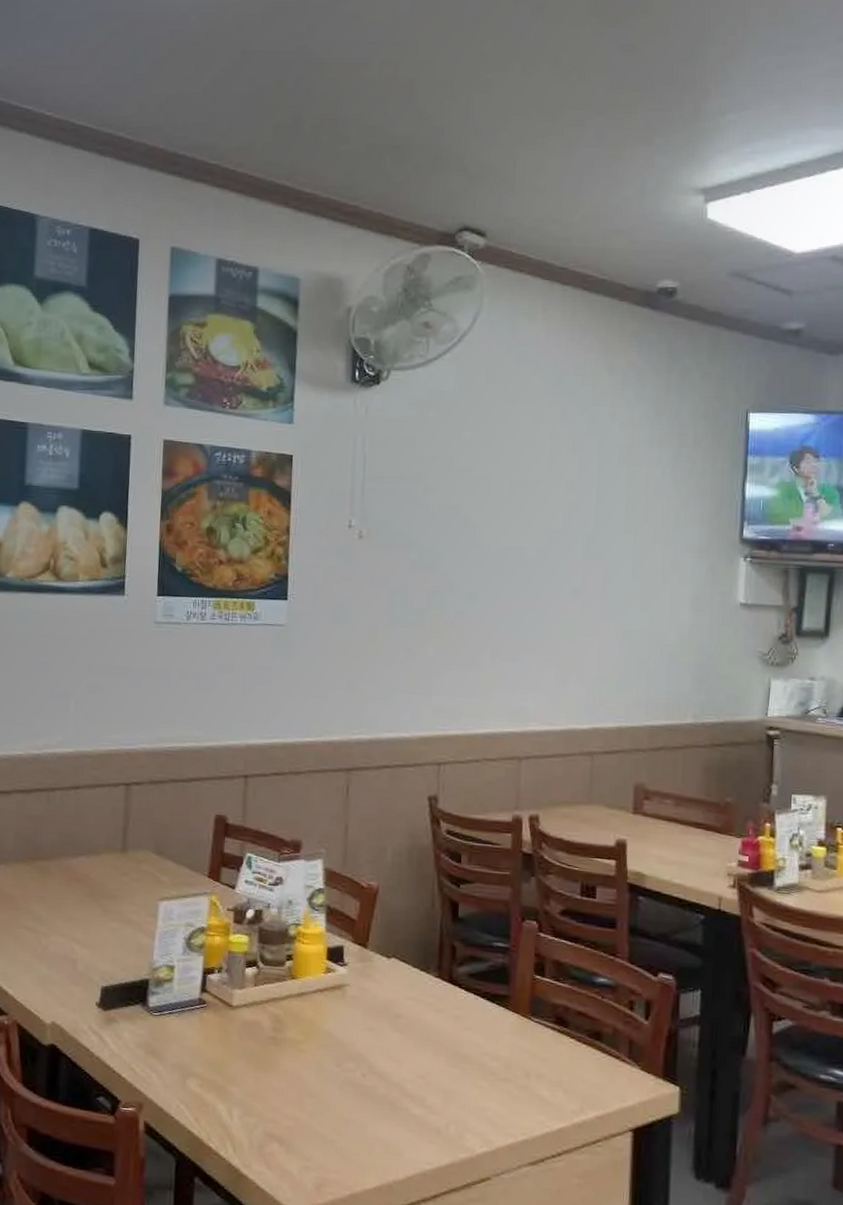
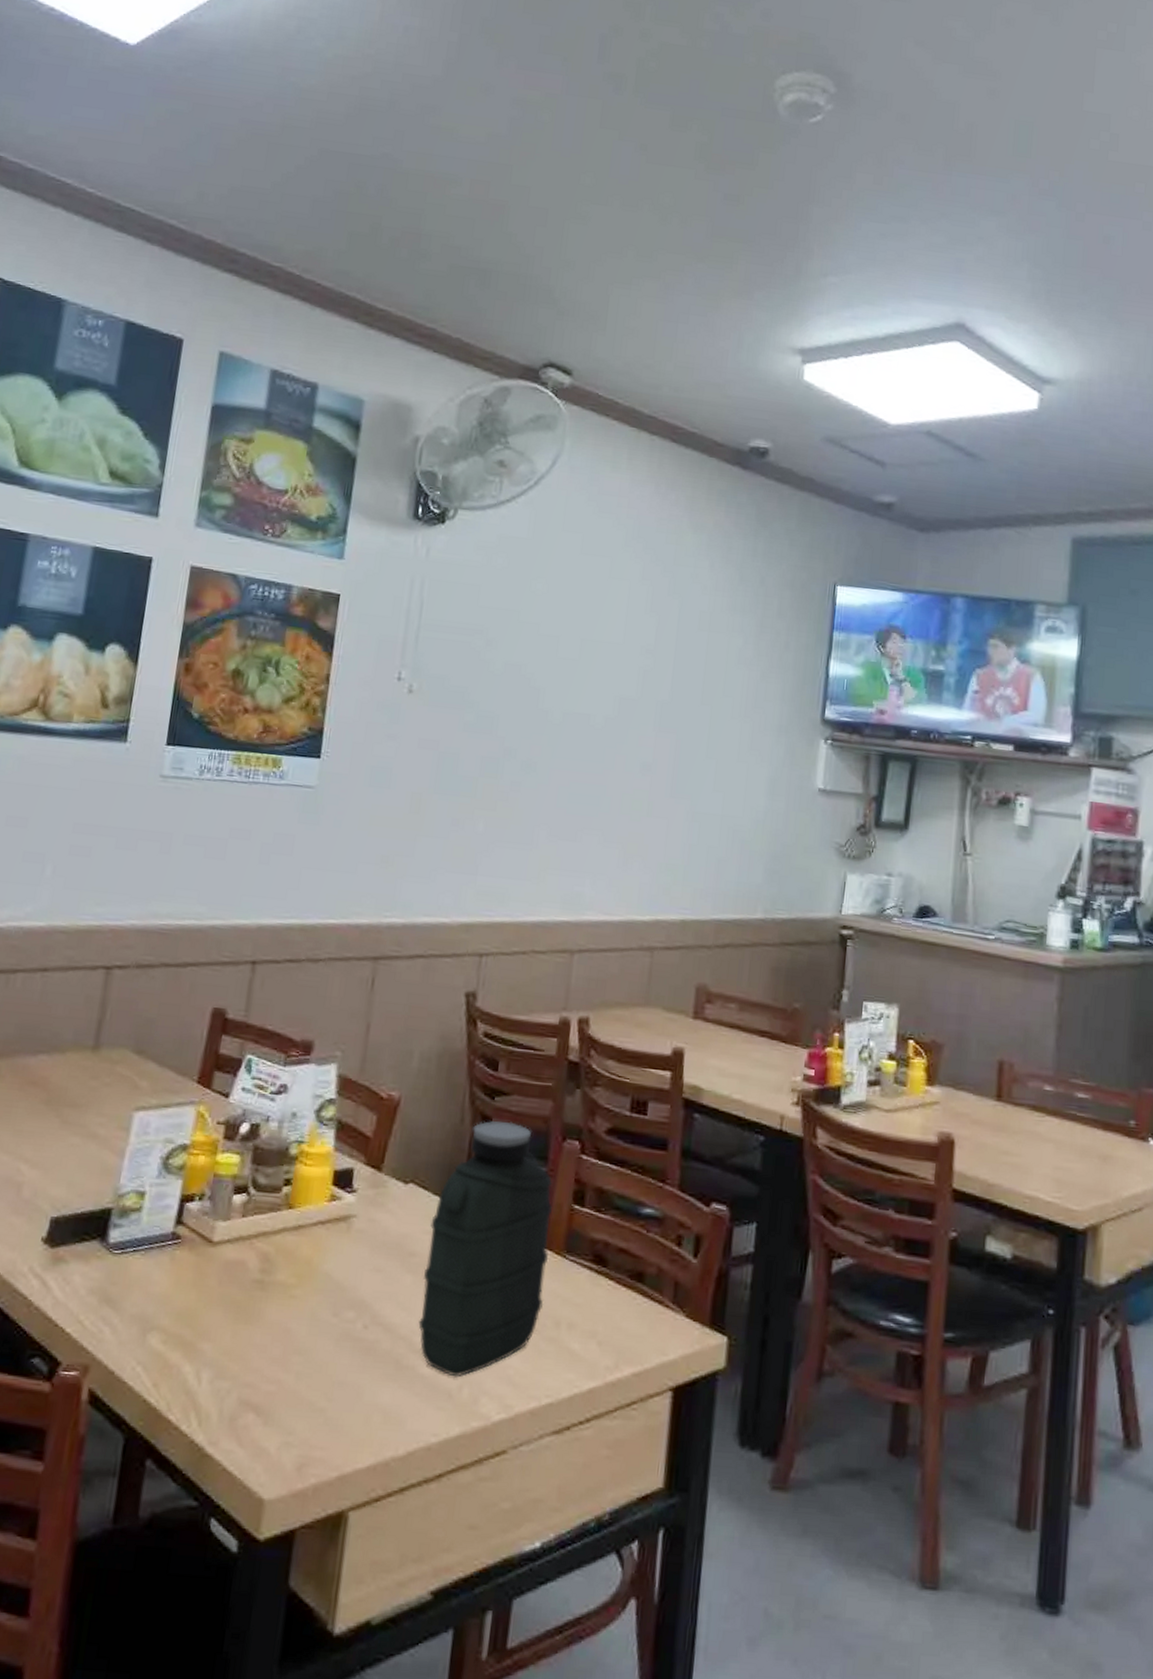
water jug: none [408,905,516,1117] -> present [418,1121,552,1377]

